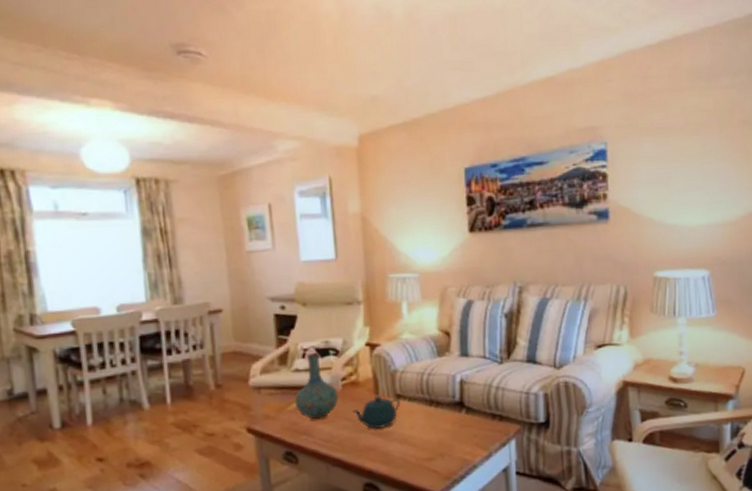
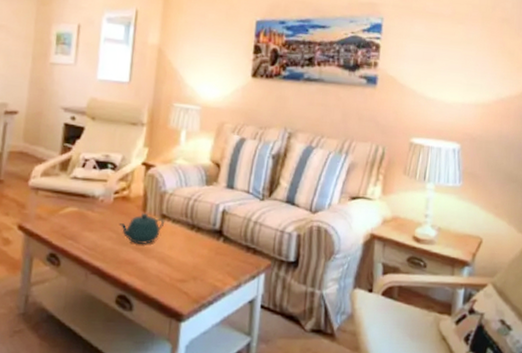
vase: present [294,353,339,420] -> none [67,164,109,227]

